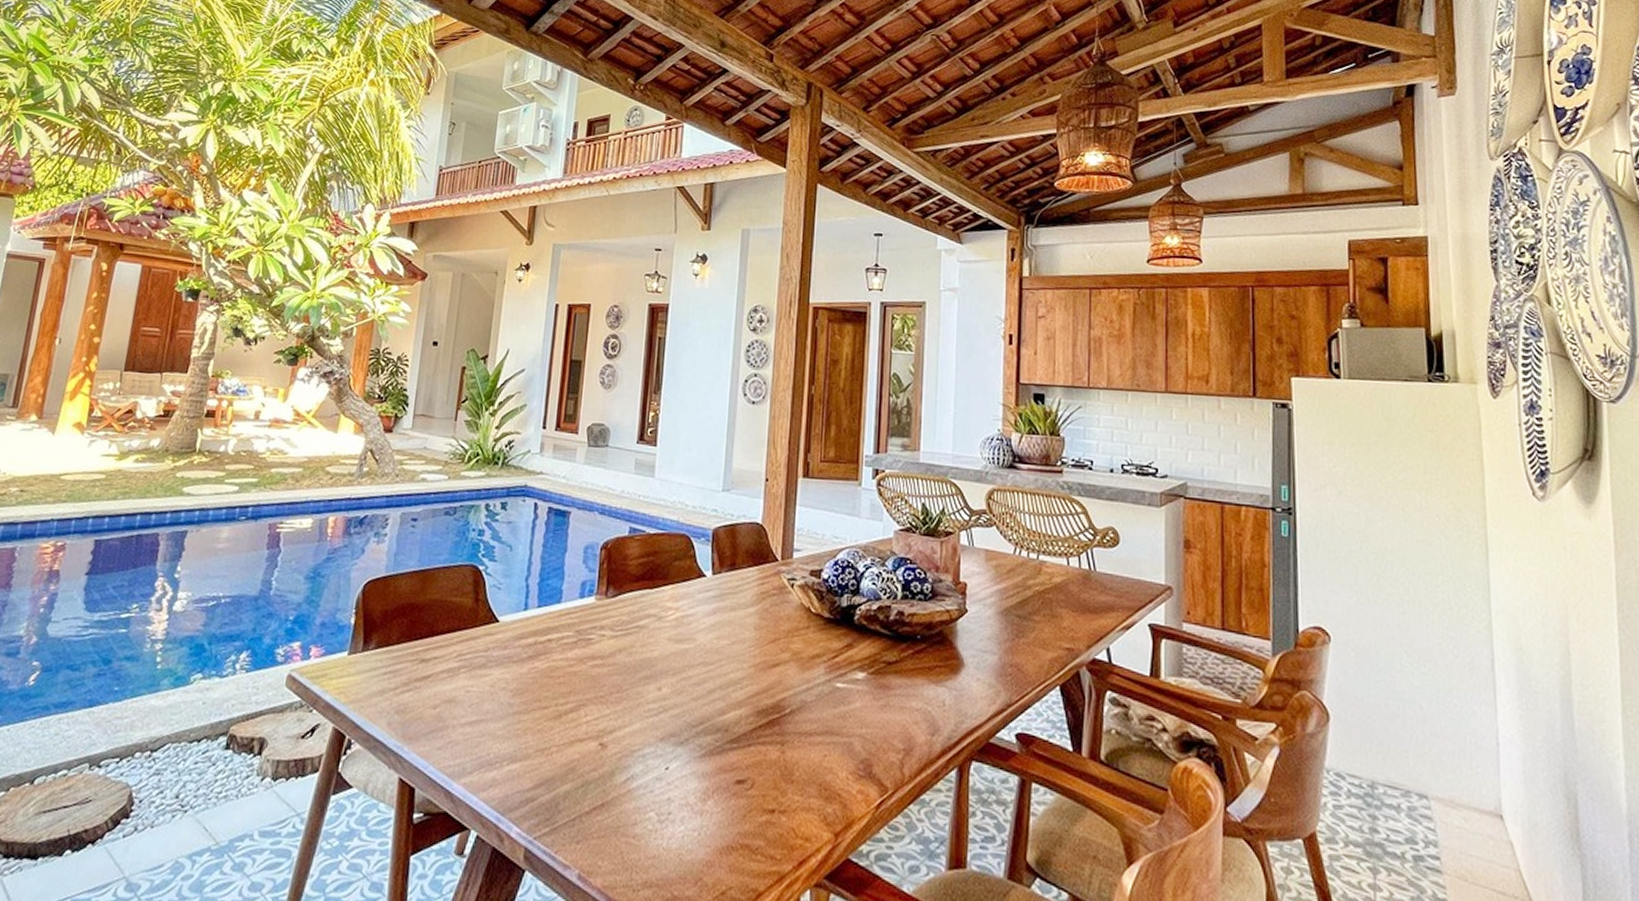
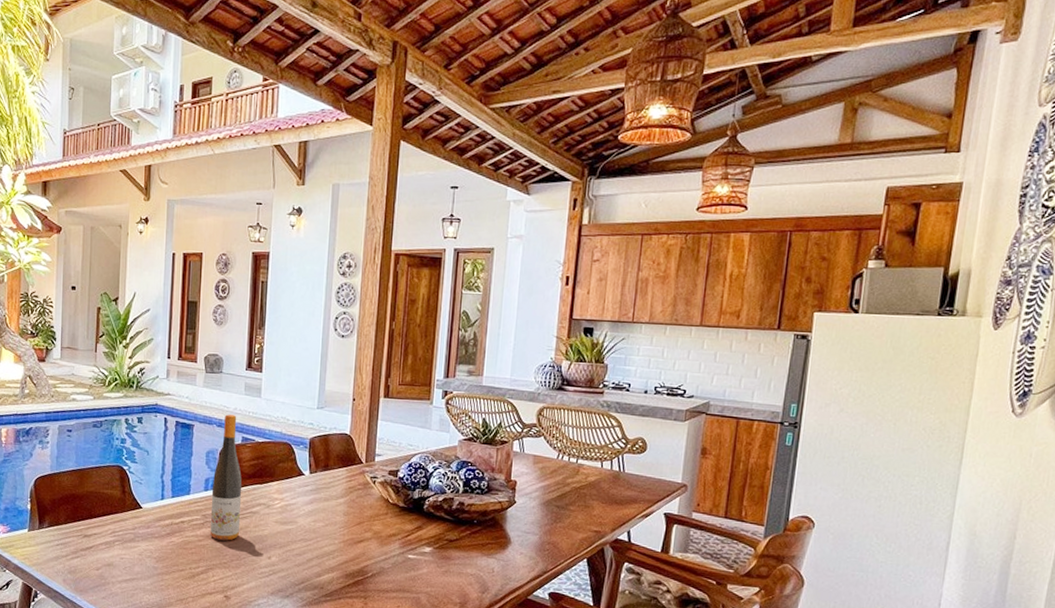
wine bottle: none [584,498,628,666] -> present [210,414,242,541]

